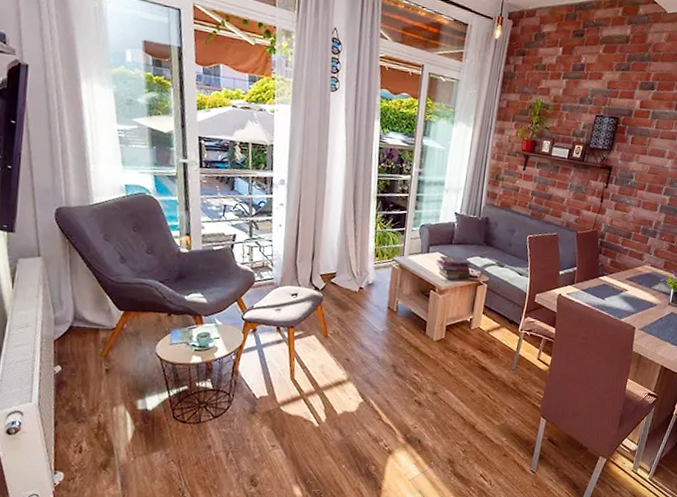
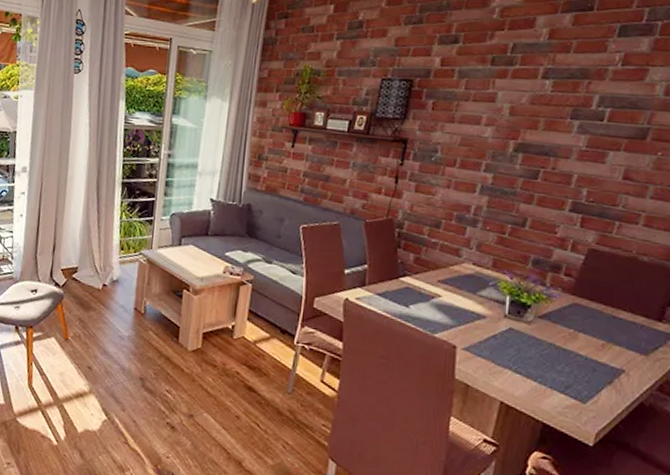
books: present [436,255,471,279] -> none [189,249,231,277]

